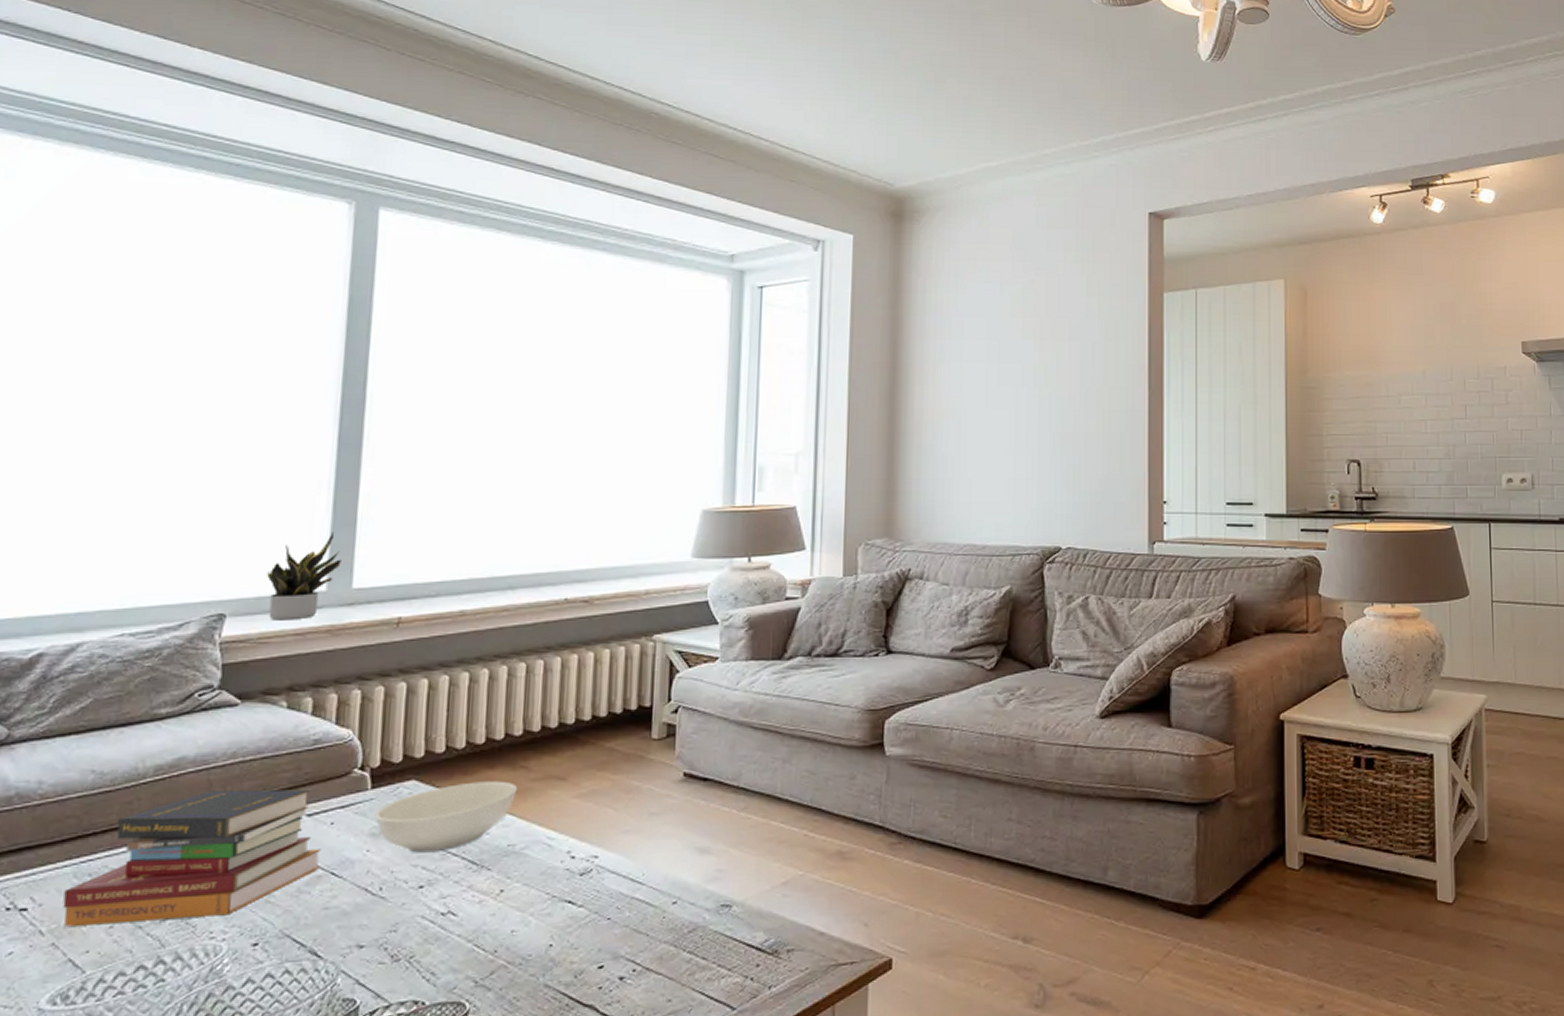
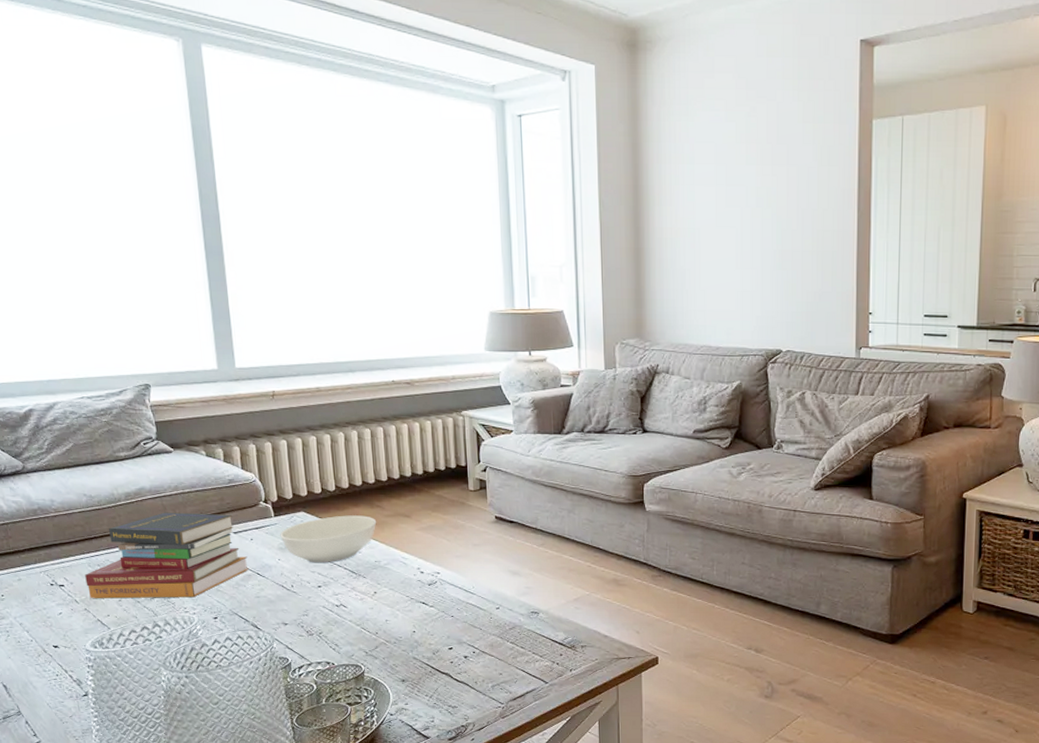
potted plant: present [267,532,341,621] -> none [173,323,224,391]

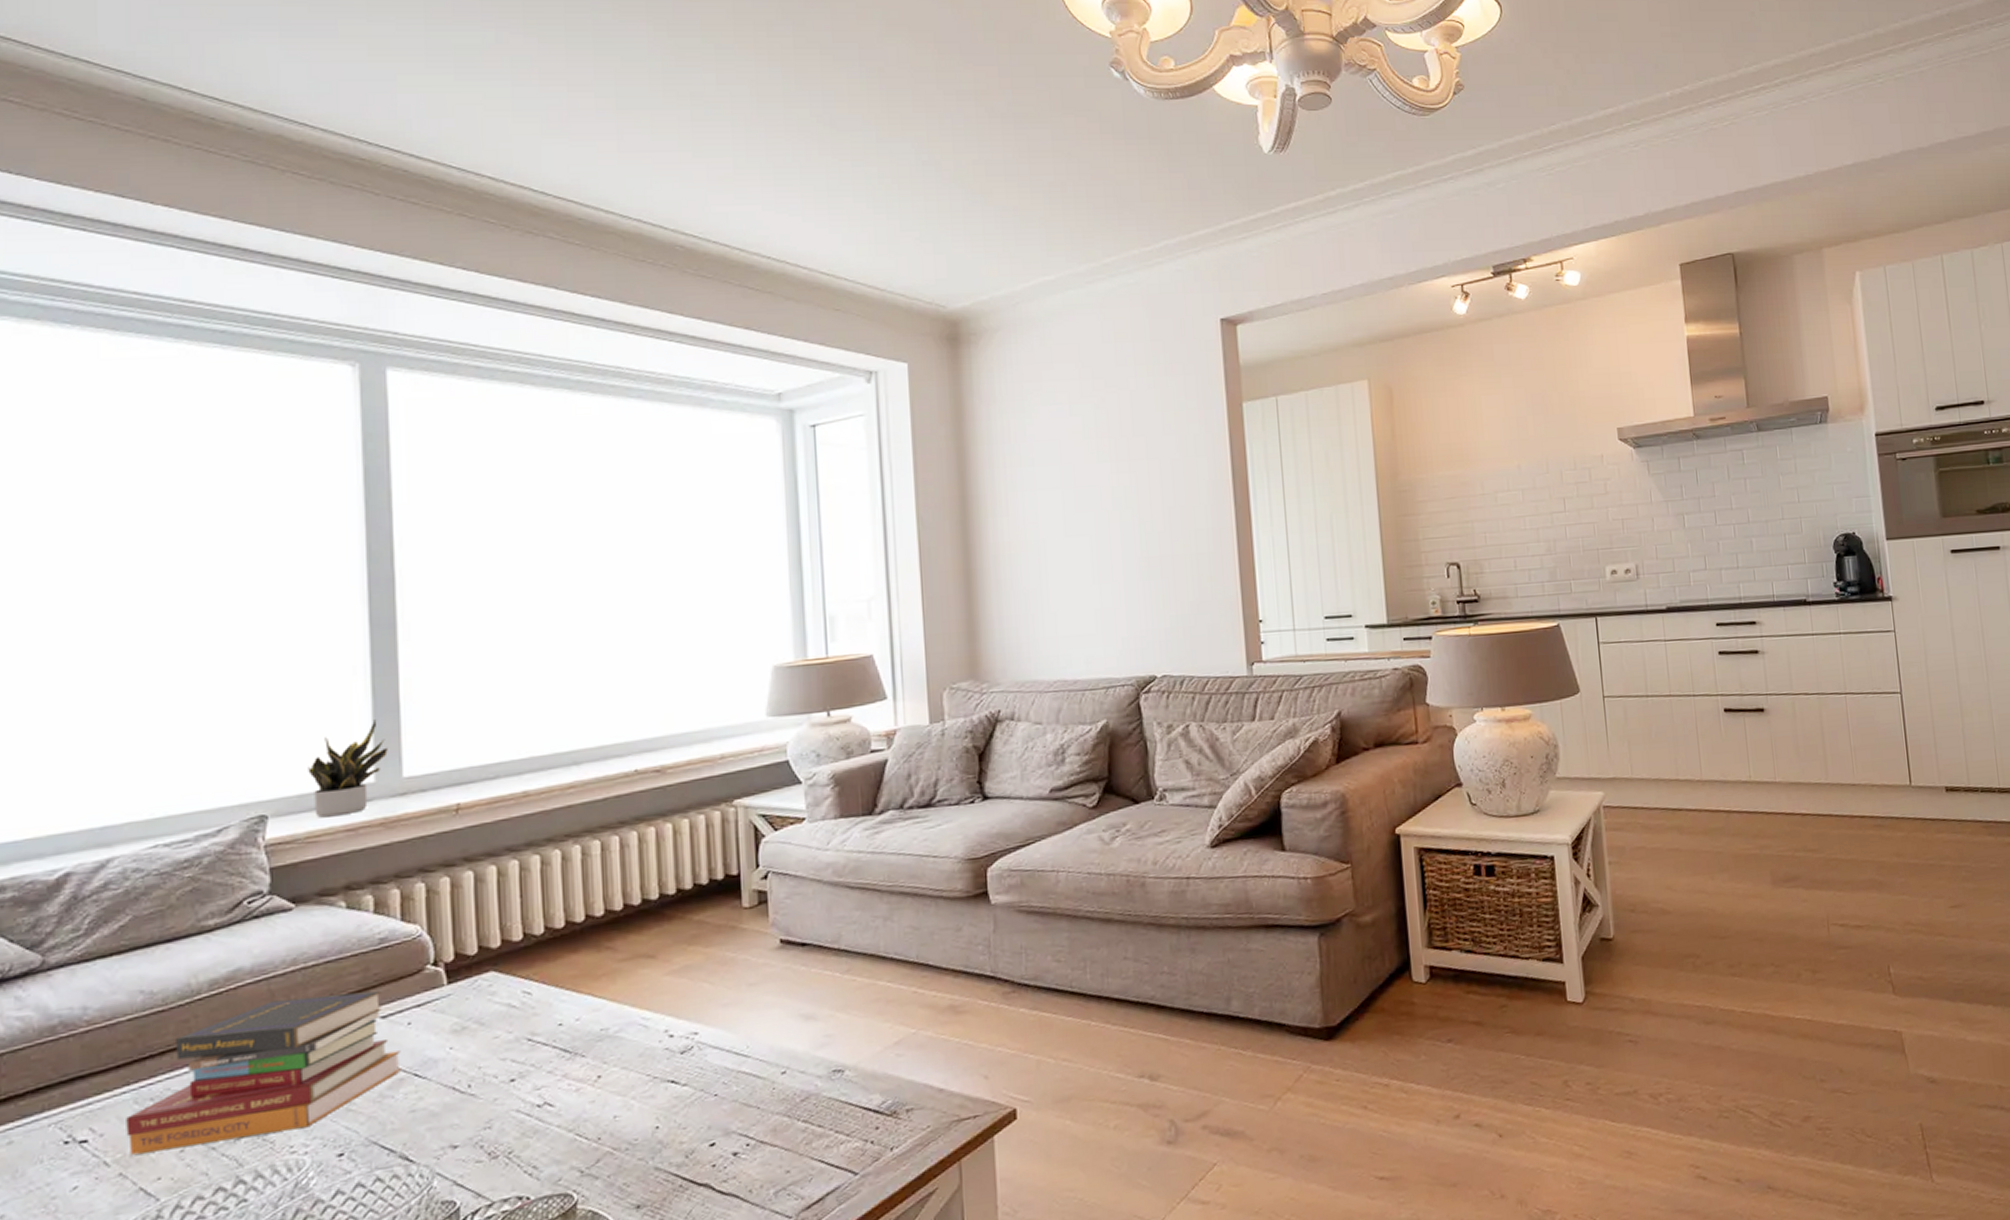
potted plant: none [173,323,224,391] -> present [308,719,388,818]
bowl: present [280,515,377,563] -> none [455,964,605,1046]

